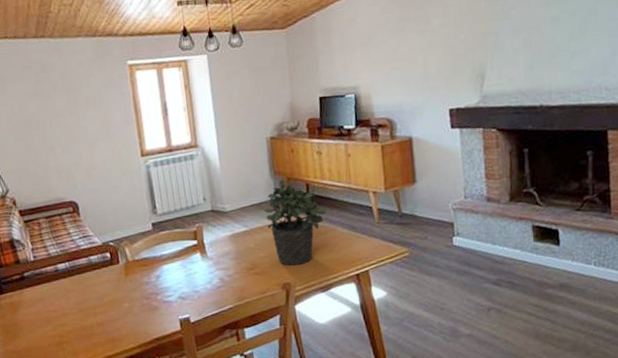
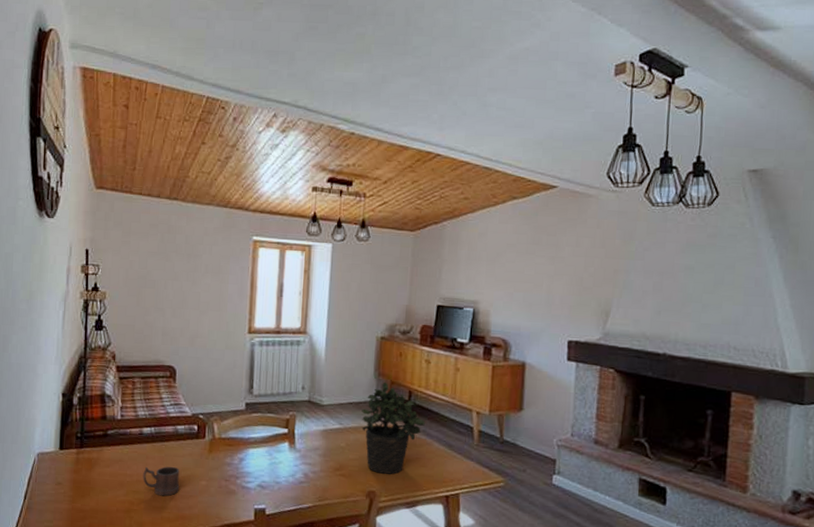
mug: none [66,295,105,325] -> present [143,467,180,497]

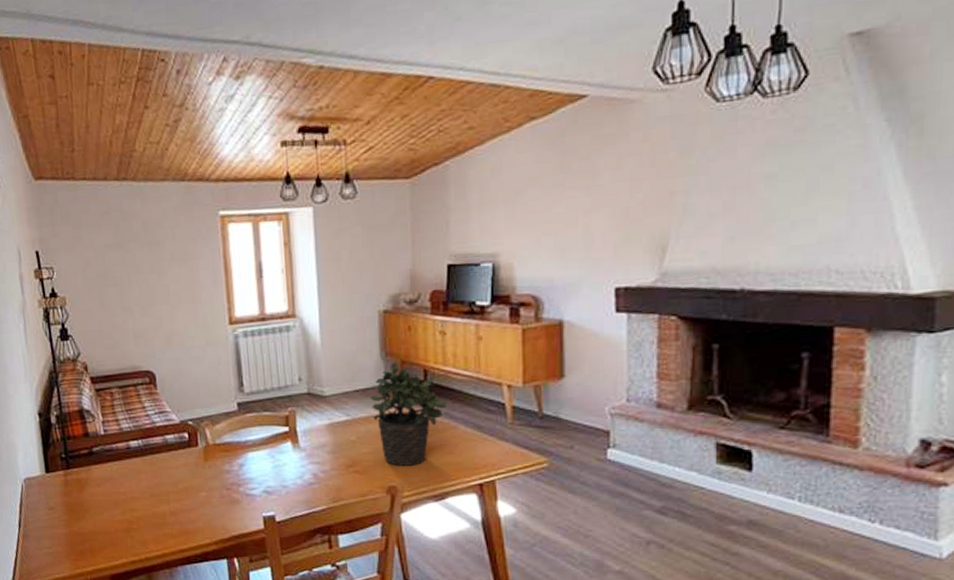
mug: present [143,467,180,497] -> none [137,480,179,512]

